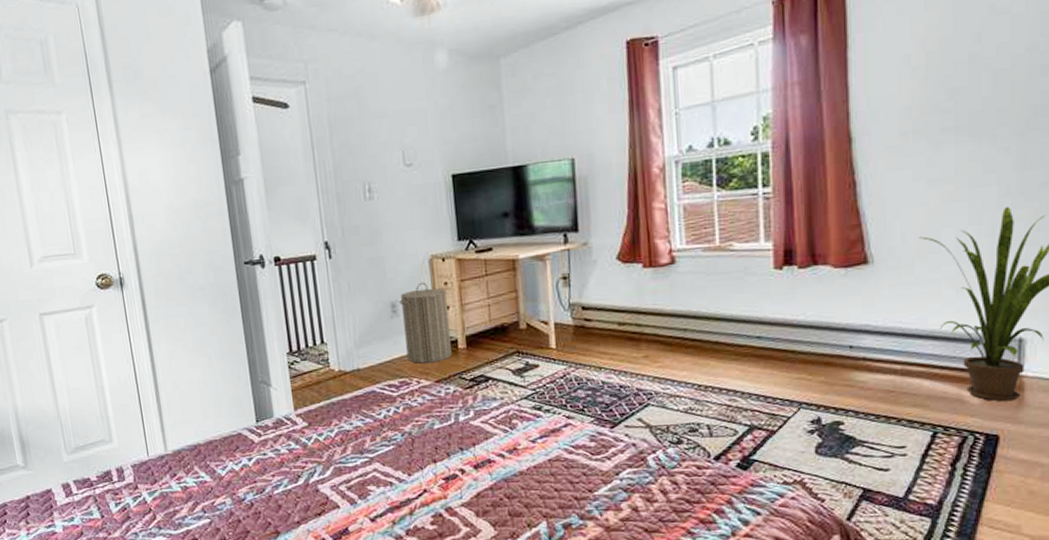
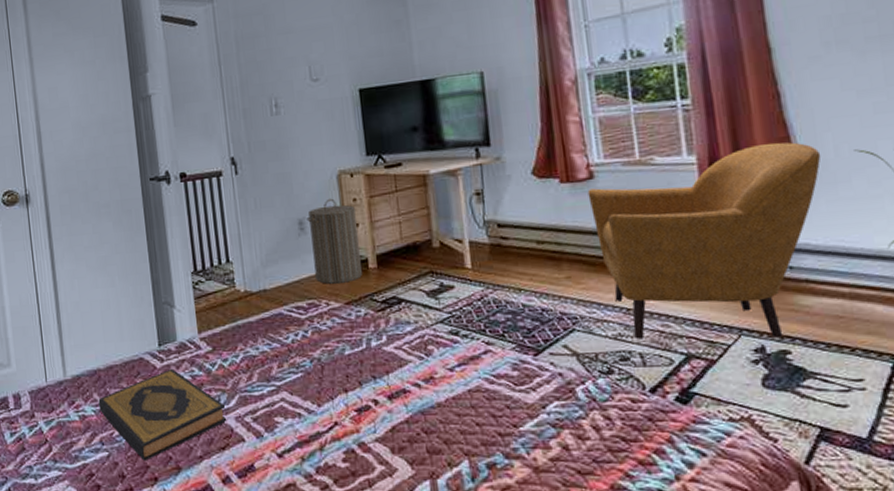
hardback book: none [199,443,323,527] -> present [98,368,227,461]
armchair: none [668,229,889,413] -> present [587,142,821,339]

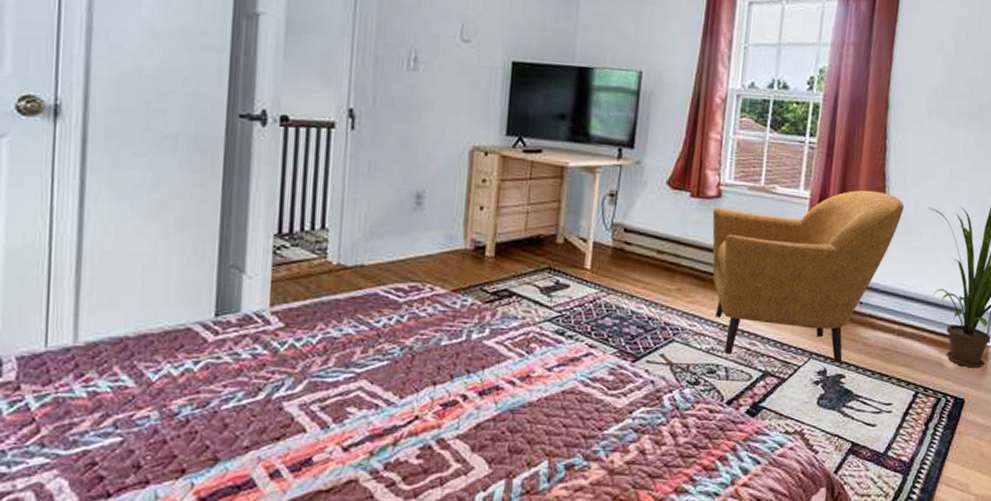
hardback book: present [98,368,227,461] -> none [118,344,290,450]
laundry hamper: present [306,198,362,284] -> none [424,174,484,269]

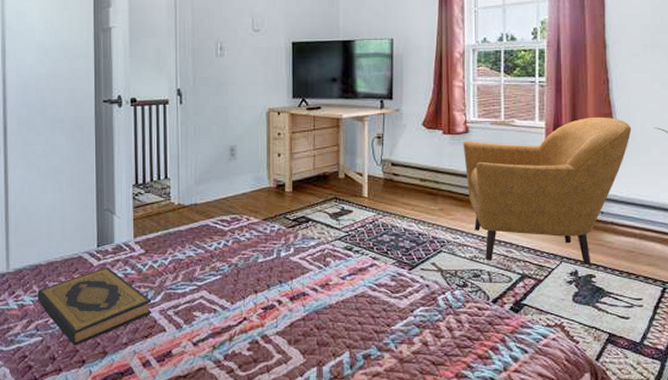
hardback book: none [118,344,290,450] -> present [37,267,152,346]

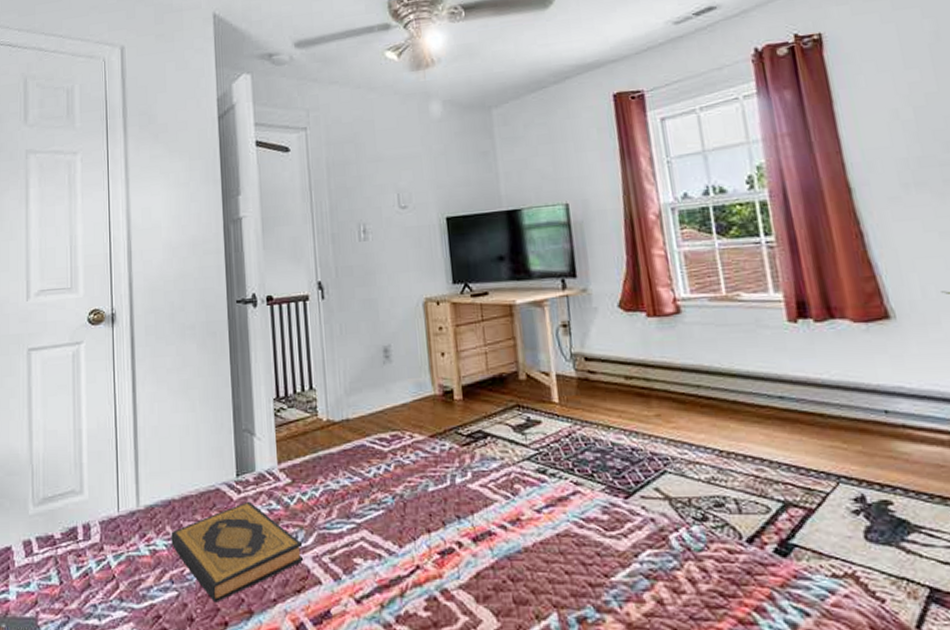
armchair: present [463,117,632,265] -> none [675,281,909,486]

